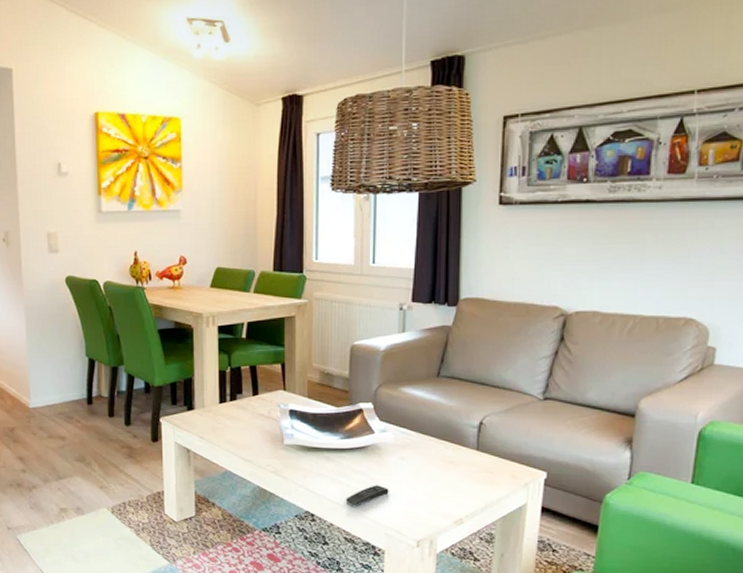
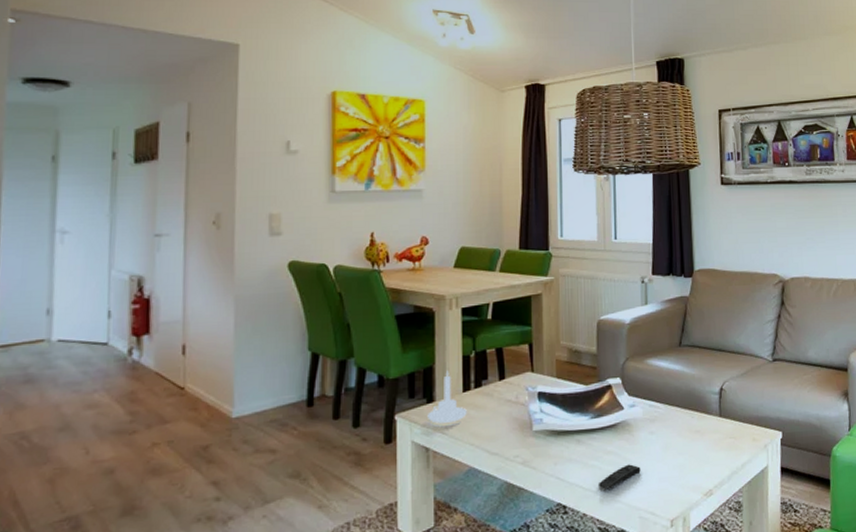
candle holder: none [188,382,223,429] -> present [428,369,467,424]

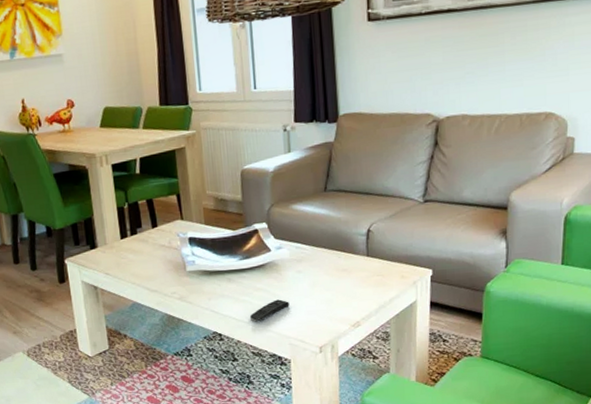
candle holder: present [428,369,467,424] -> none [92,220,126,266]

